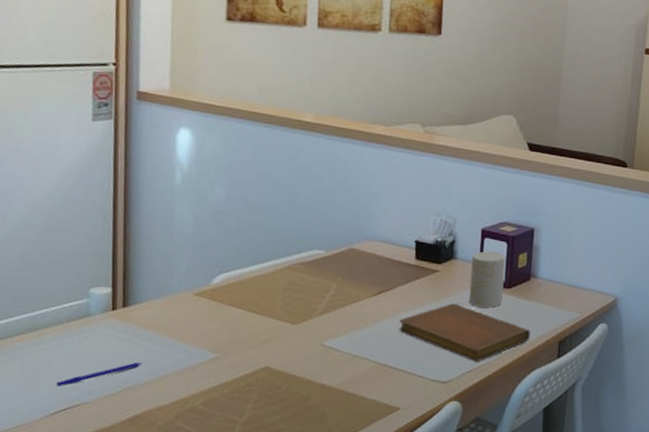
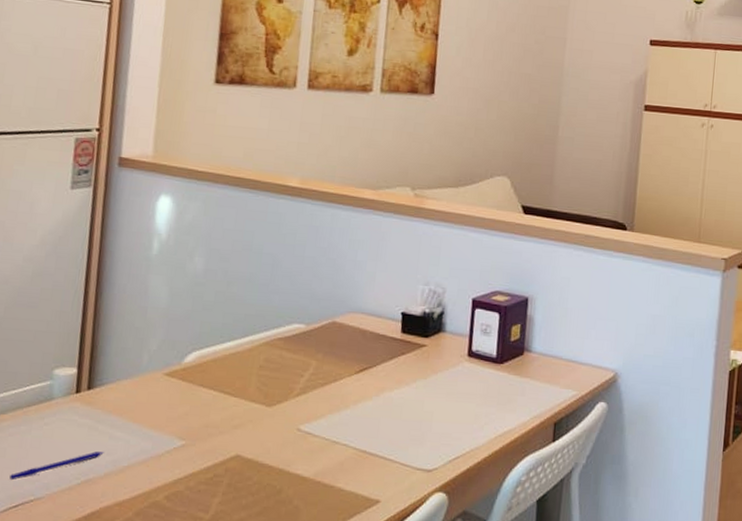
notebook: present [399,303,531,362] -> none [381,381,524,447]
cup: present [468,251,506,308] -> none [457,323,498,386]

